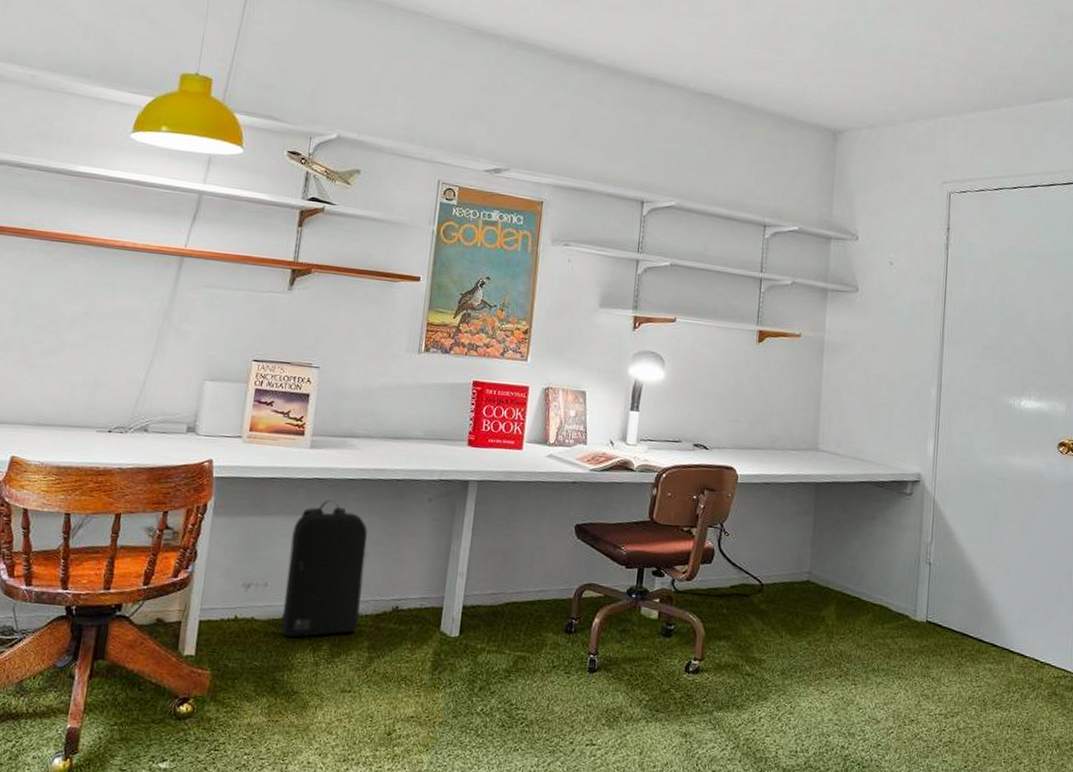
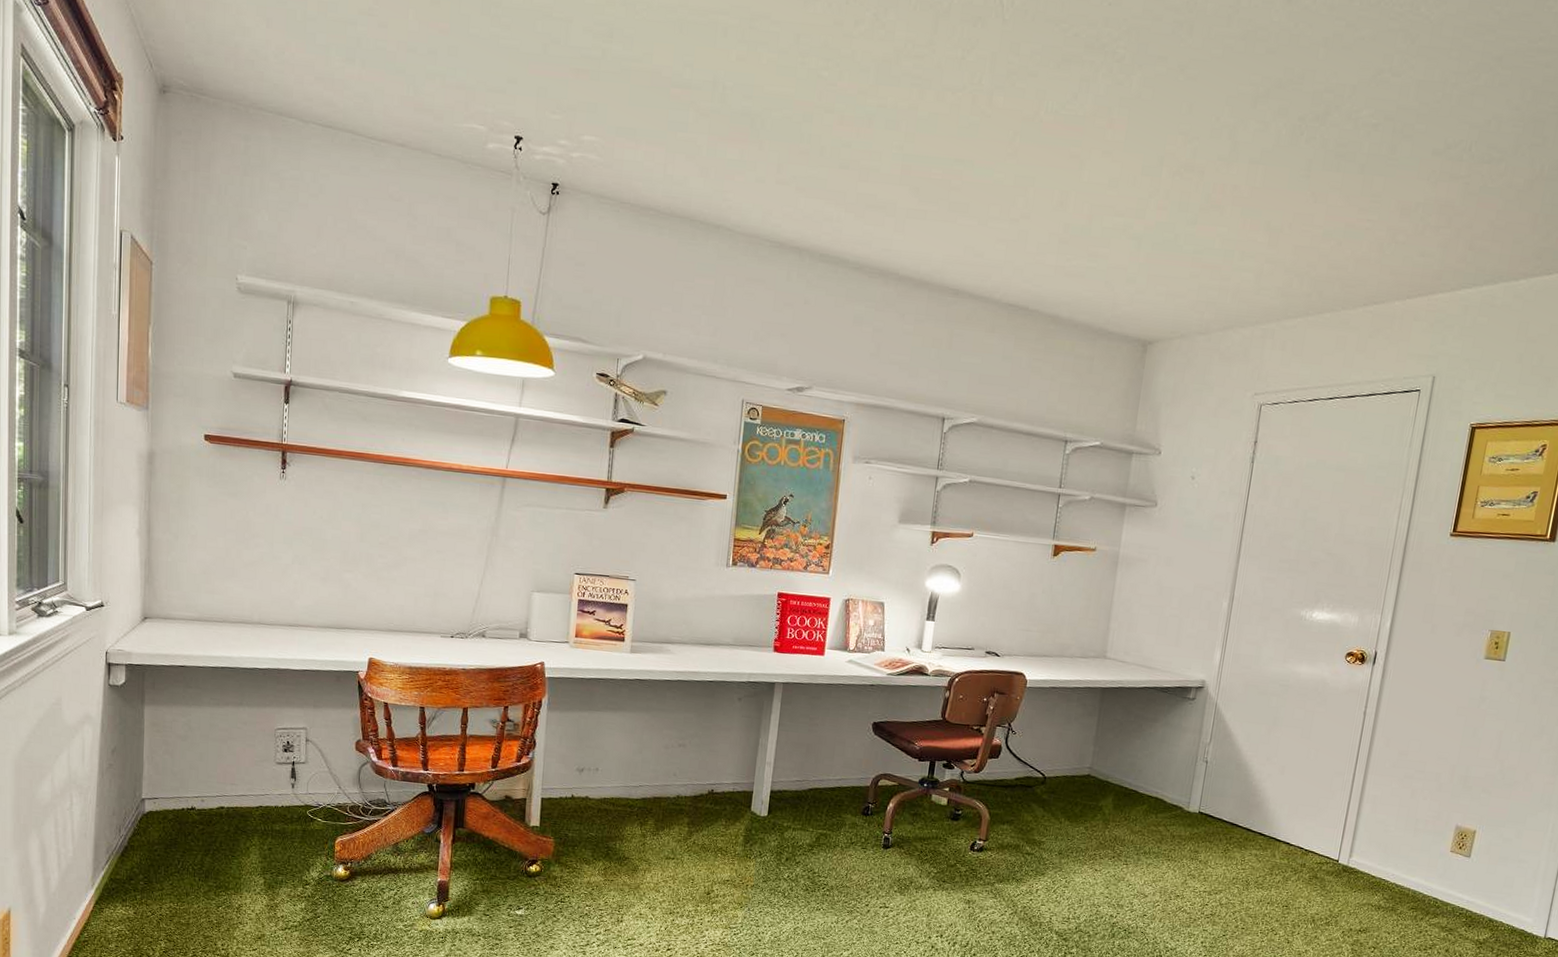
backpack: present [281,499,368,638] -> none [611,698,684,814]

